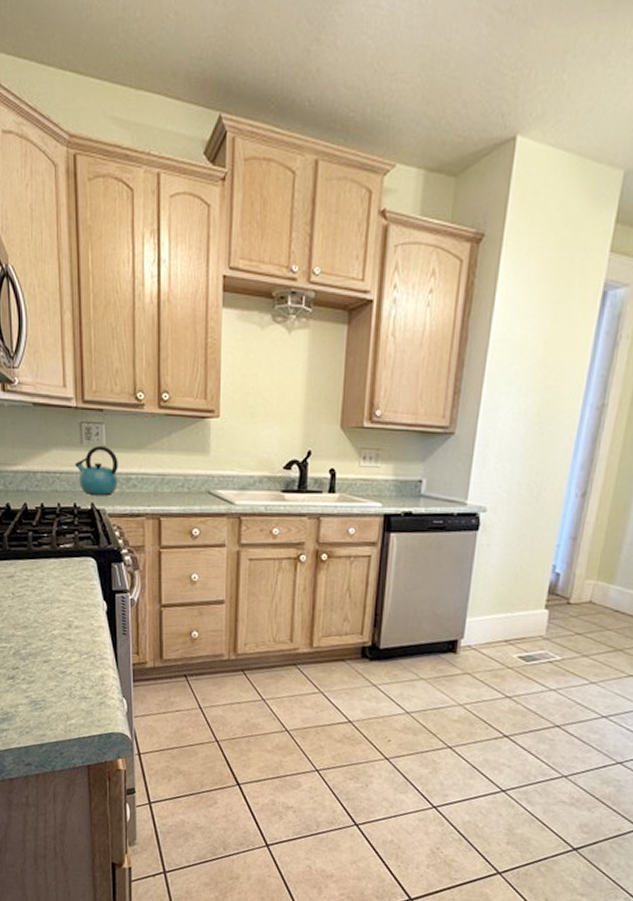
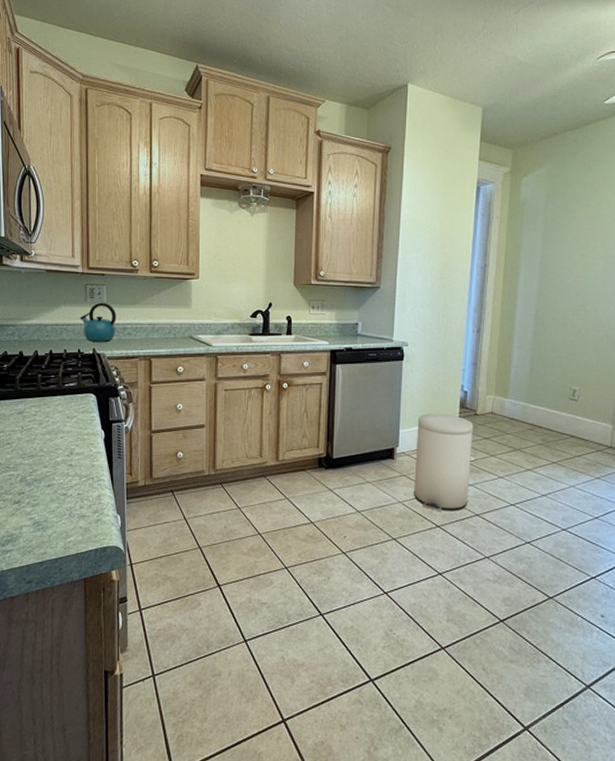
pedal bin: none [477,599,564,720] -> present [413,413,474,512]

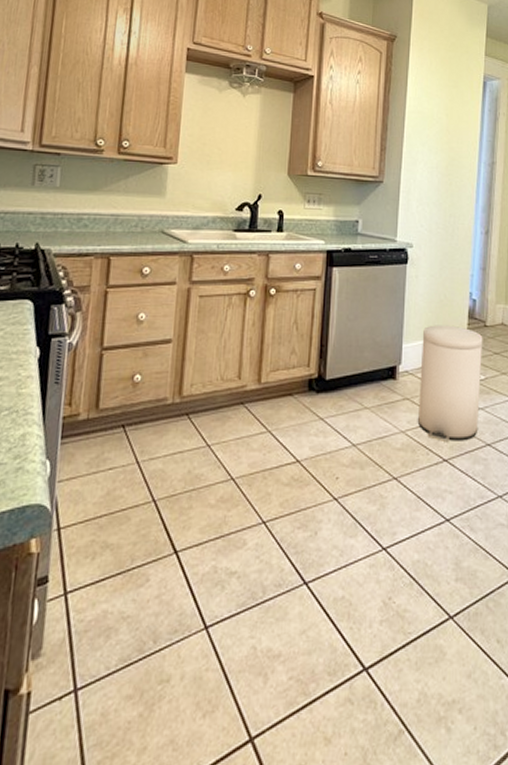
kettle: present [80,302,116,342] -> none [22,186,71,235]

